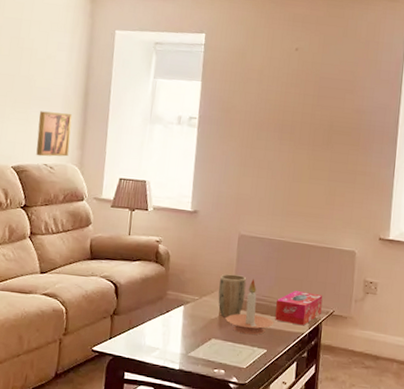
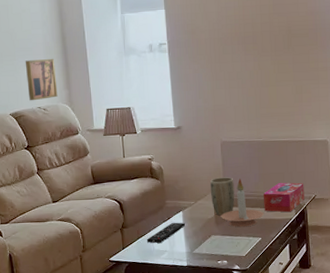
remote control: none [138,317,184,338] -> present [146,222,185,243]

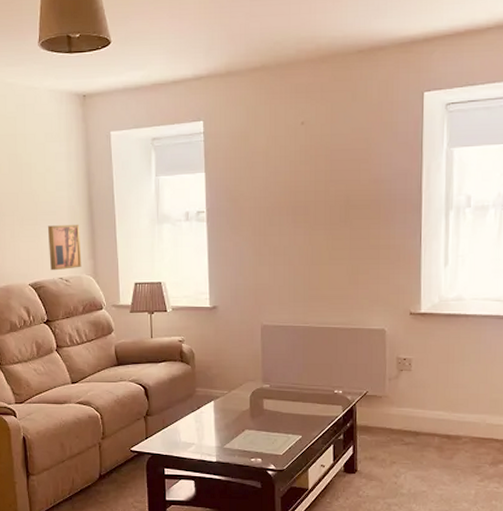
remote control: present [146,222,185,243] -> none [172,412,216,434]
plant pot: present [210,177,235,216] -> none [246,366,274,408]
candle holder: present [221,179,265,228] -> none [257,368,307,423]
tissue box: present [264,182,305,213] -> none [307,374,355,409]

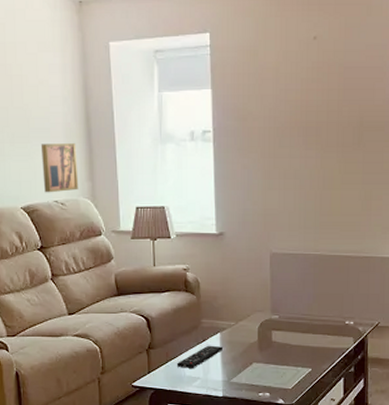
remote control: none [172,412,216,434] -> present [176,345,222,368]

